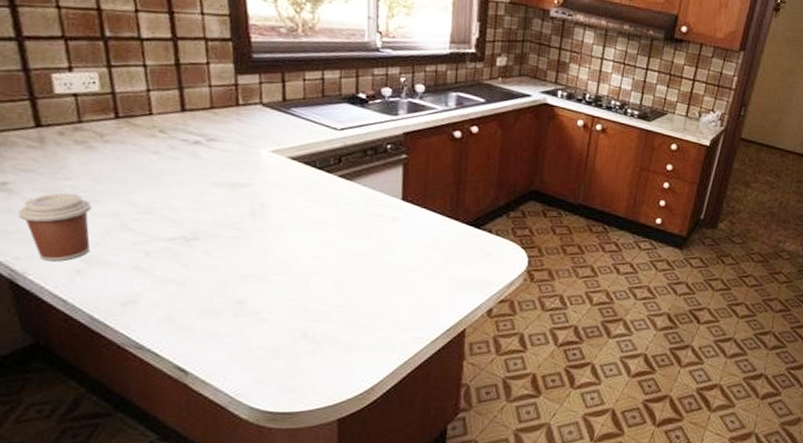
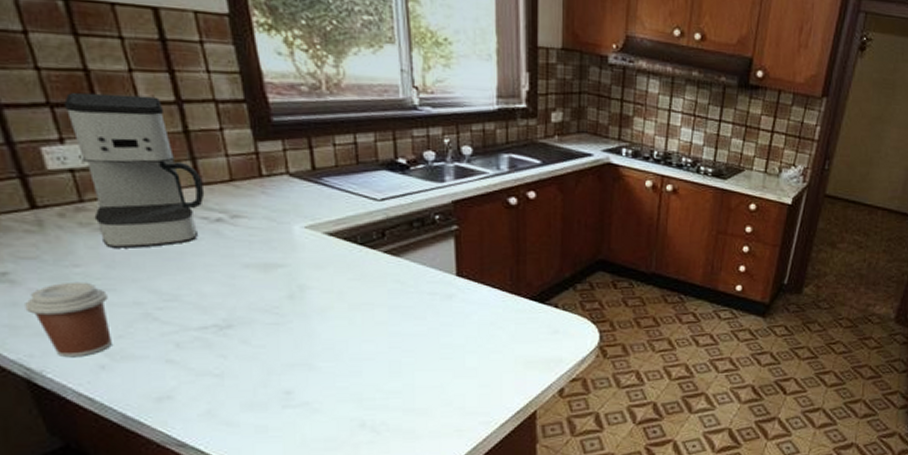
coffee maker: none [77,28,188,165] -> present [64,92,205,248]

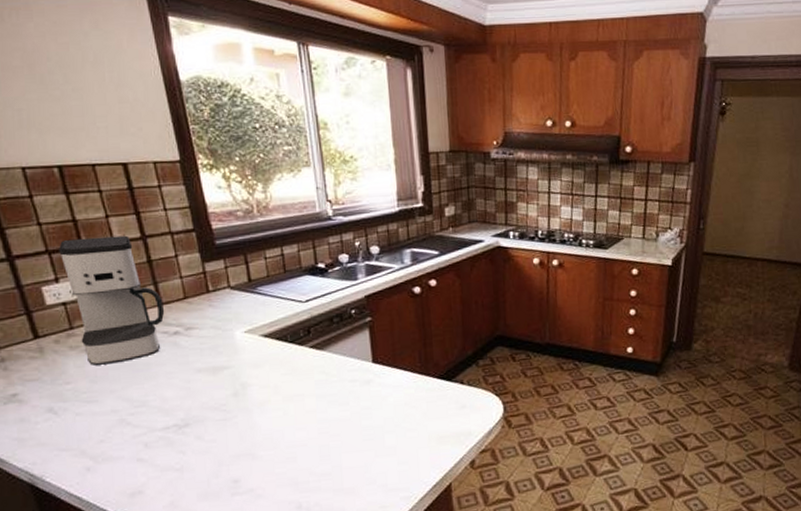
coffee cup: present [25,281,112,358] -> none [30,396,95,463]

